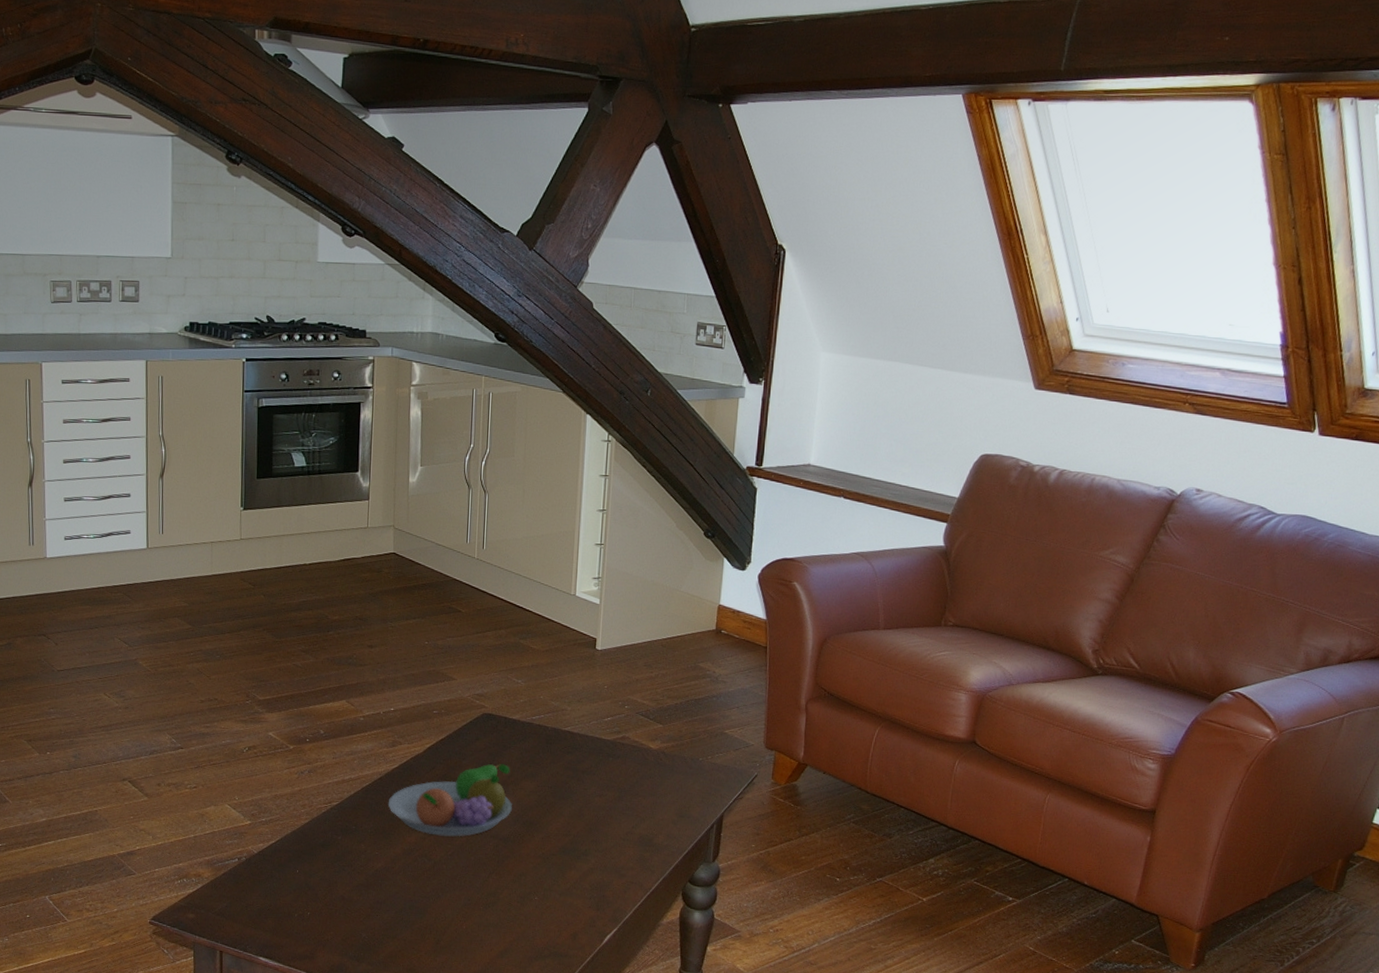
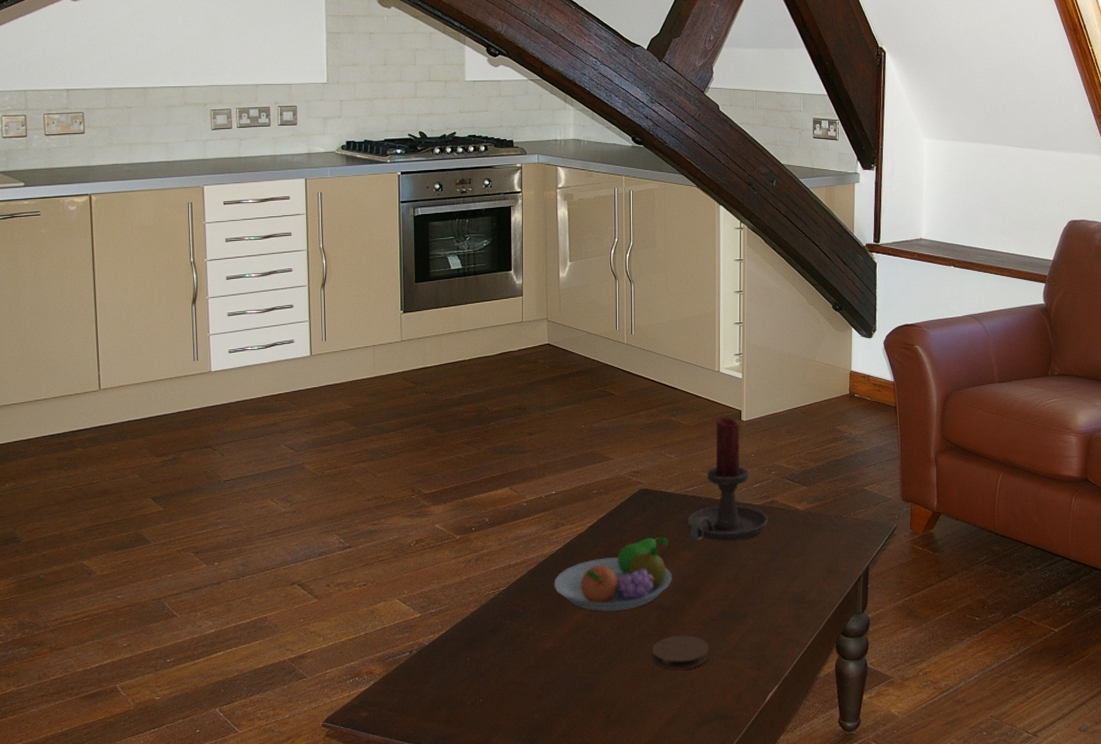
coaster: none [486,867,548,903] -> present [651,635,710,670]
candle holder: none [531,644,618,775] -> present [687,417,768,542]

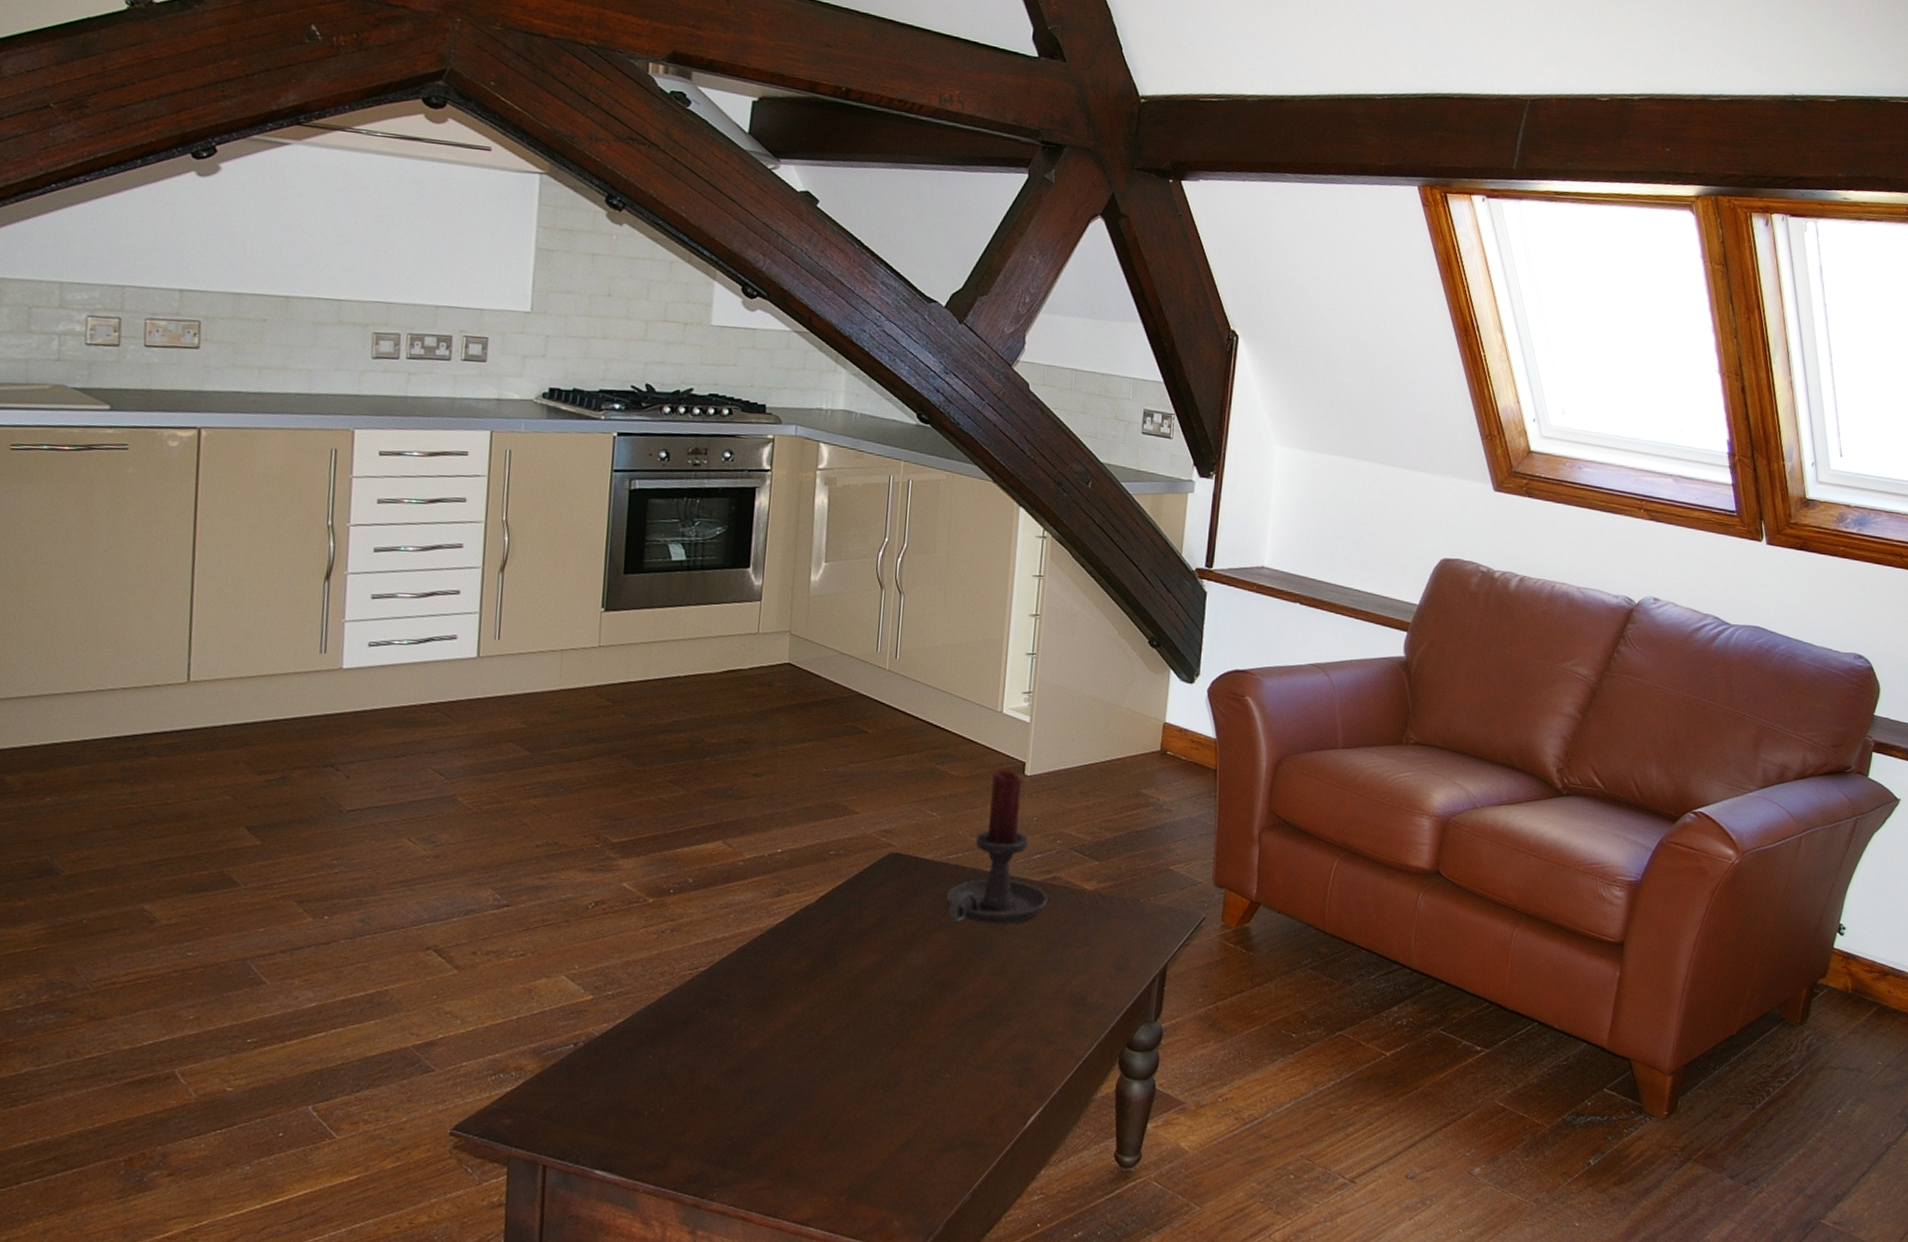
fruit bowl: present [554,536,672,611] -> none [770,913,922,1005]
coaster: present [651,635,710,670] -> none [887,1038,962,1082]

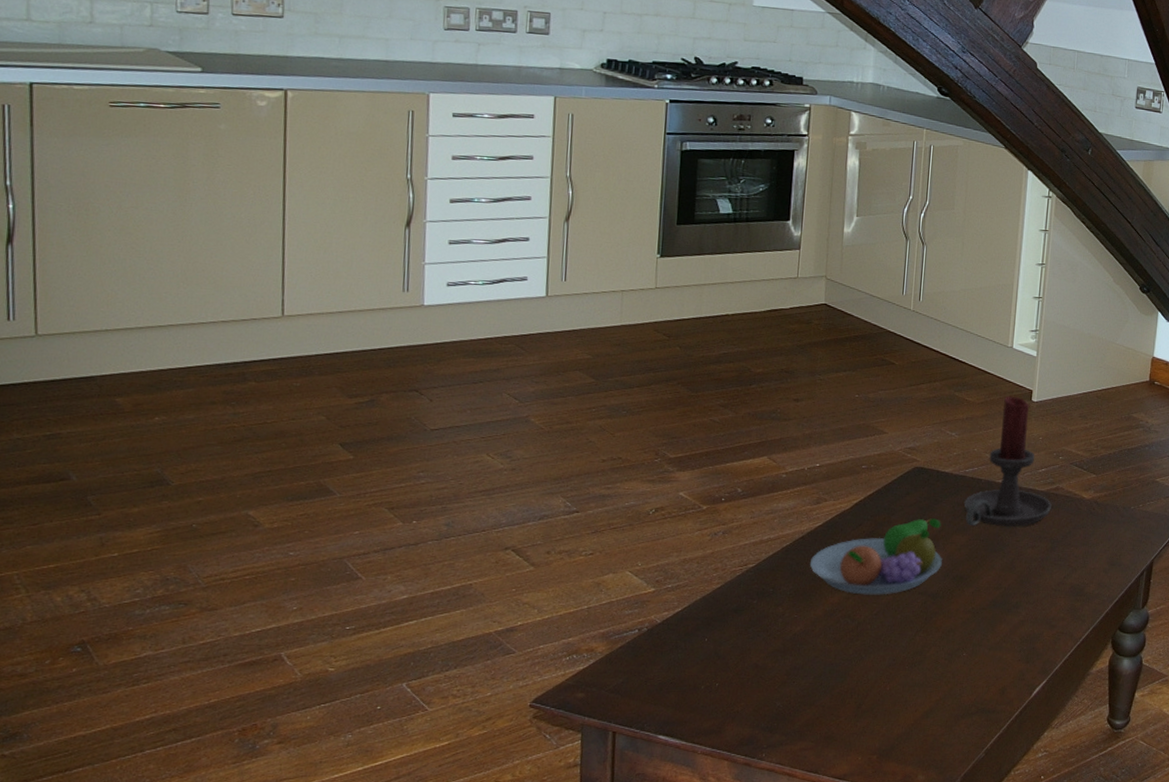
fruit bowl: none [770,913,922,1005] -> present [810,518,942,595]

